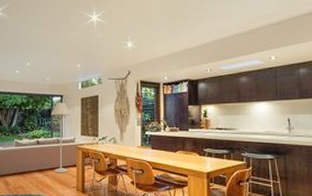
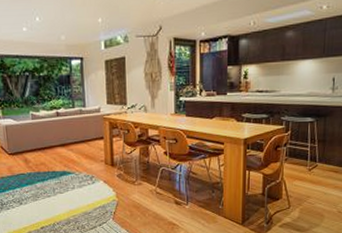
floor lamp: present [51,102,71,173] -> none [70,66,94,147]

